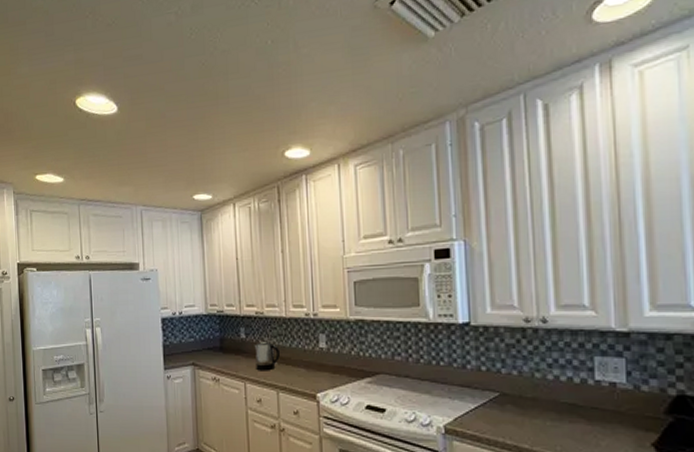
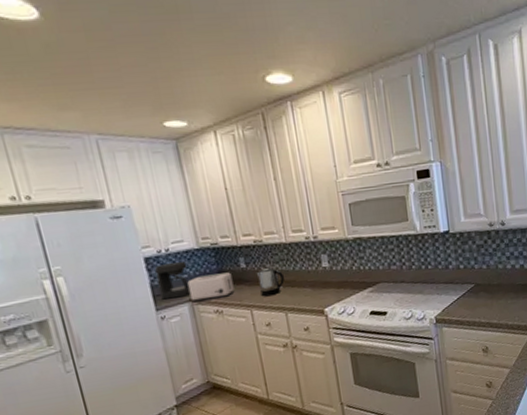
coffee maker: none [169,326,195,361] -> present [155,262,191,301]
toaster: none [193,341,232,367] -> present [187,272,235,303]

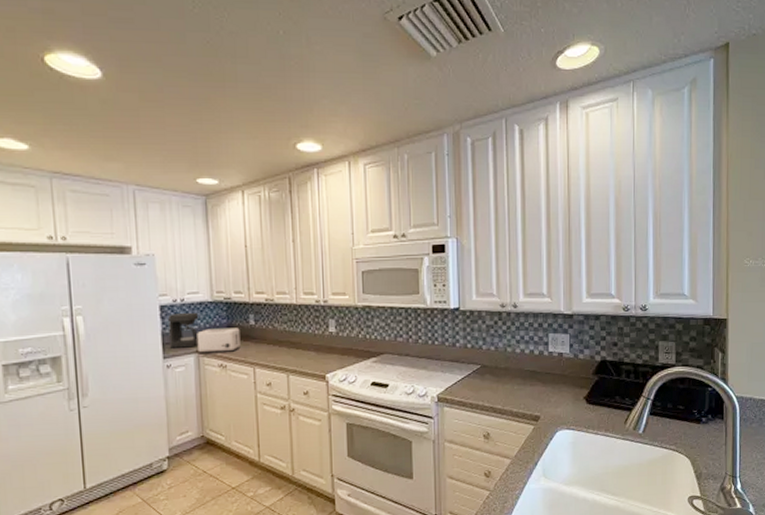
kettle: present [256,268,285,297] -> none [263,328,290,356]

